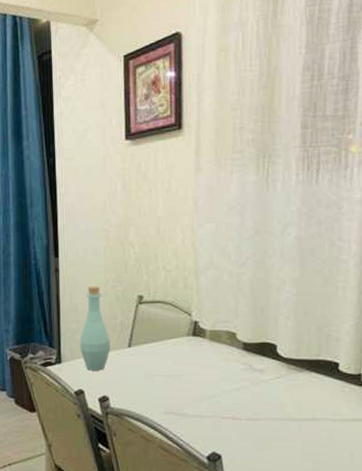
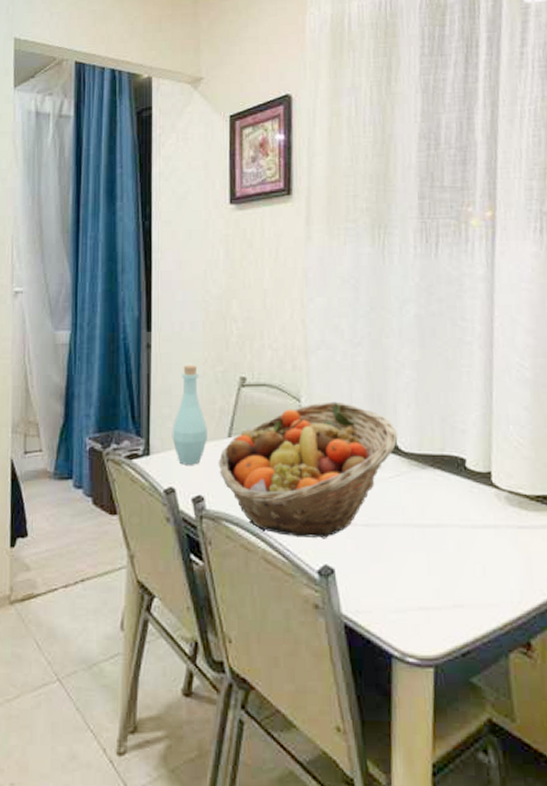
fruit basket: none [120,315,278,431] -> present [218,401,398,539]

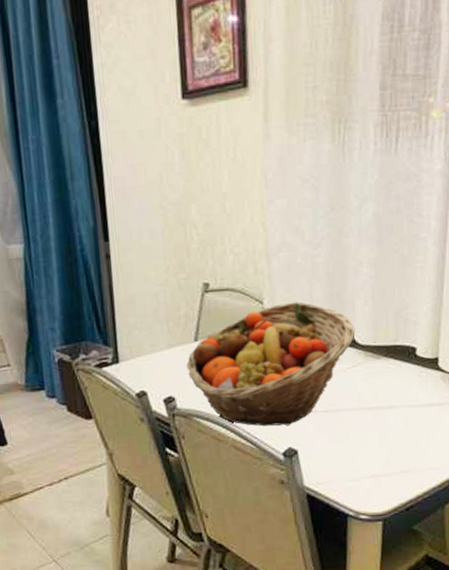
bottle: present [172,365,207,465] -> none [138,274,174,370]

